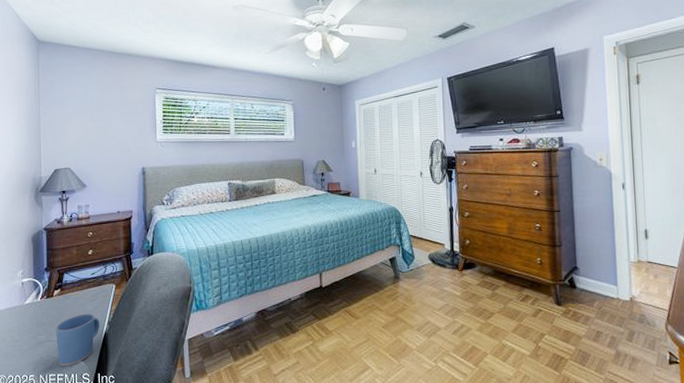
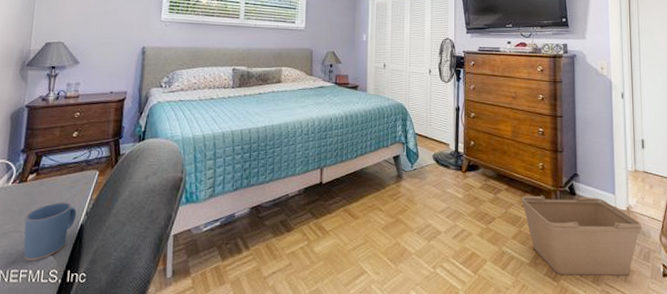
bicycle basket: none [520,288,646,365] -> present [521,195,642,275]

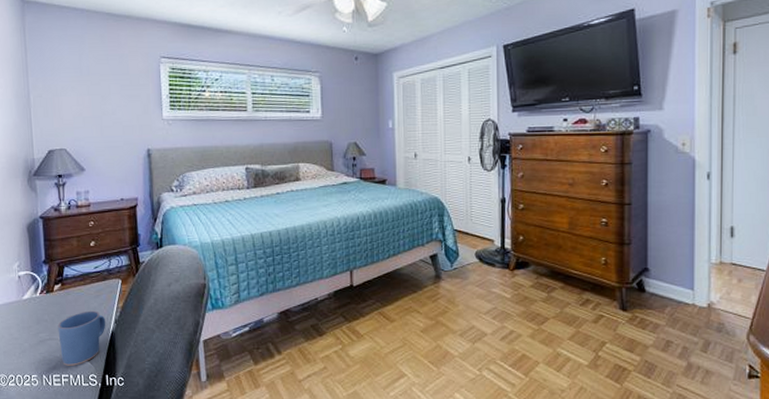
bicycle basket: present [521,195,642,275] -> none [580,292,725,377]

